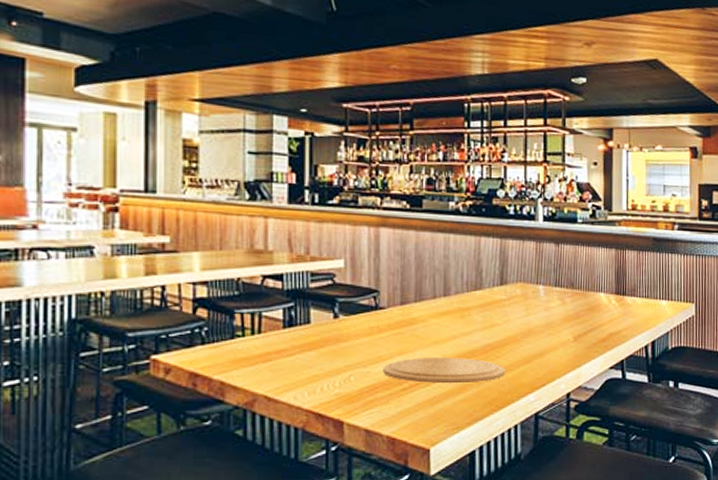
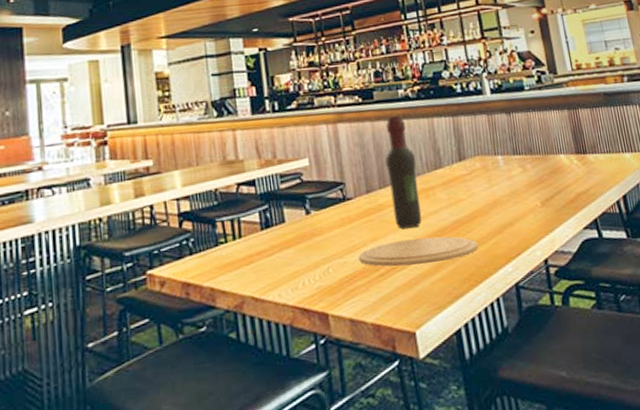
wine bottle: none [425,229,457,345] -> present [385,115,422,229]

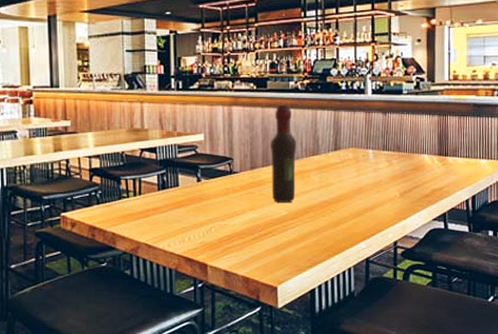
plate: present [358,236,478,267] -> none [237,212,340,234]

